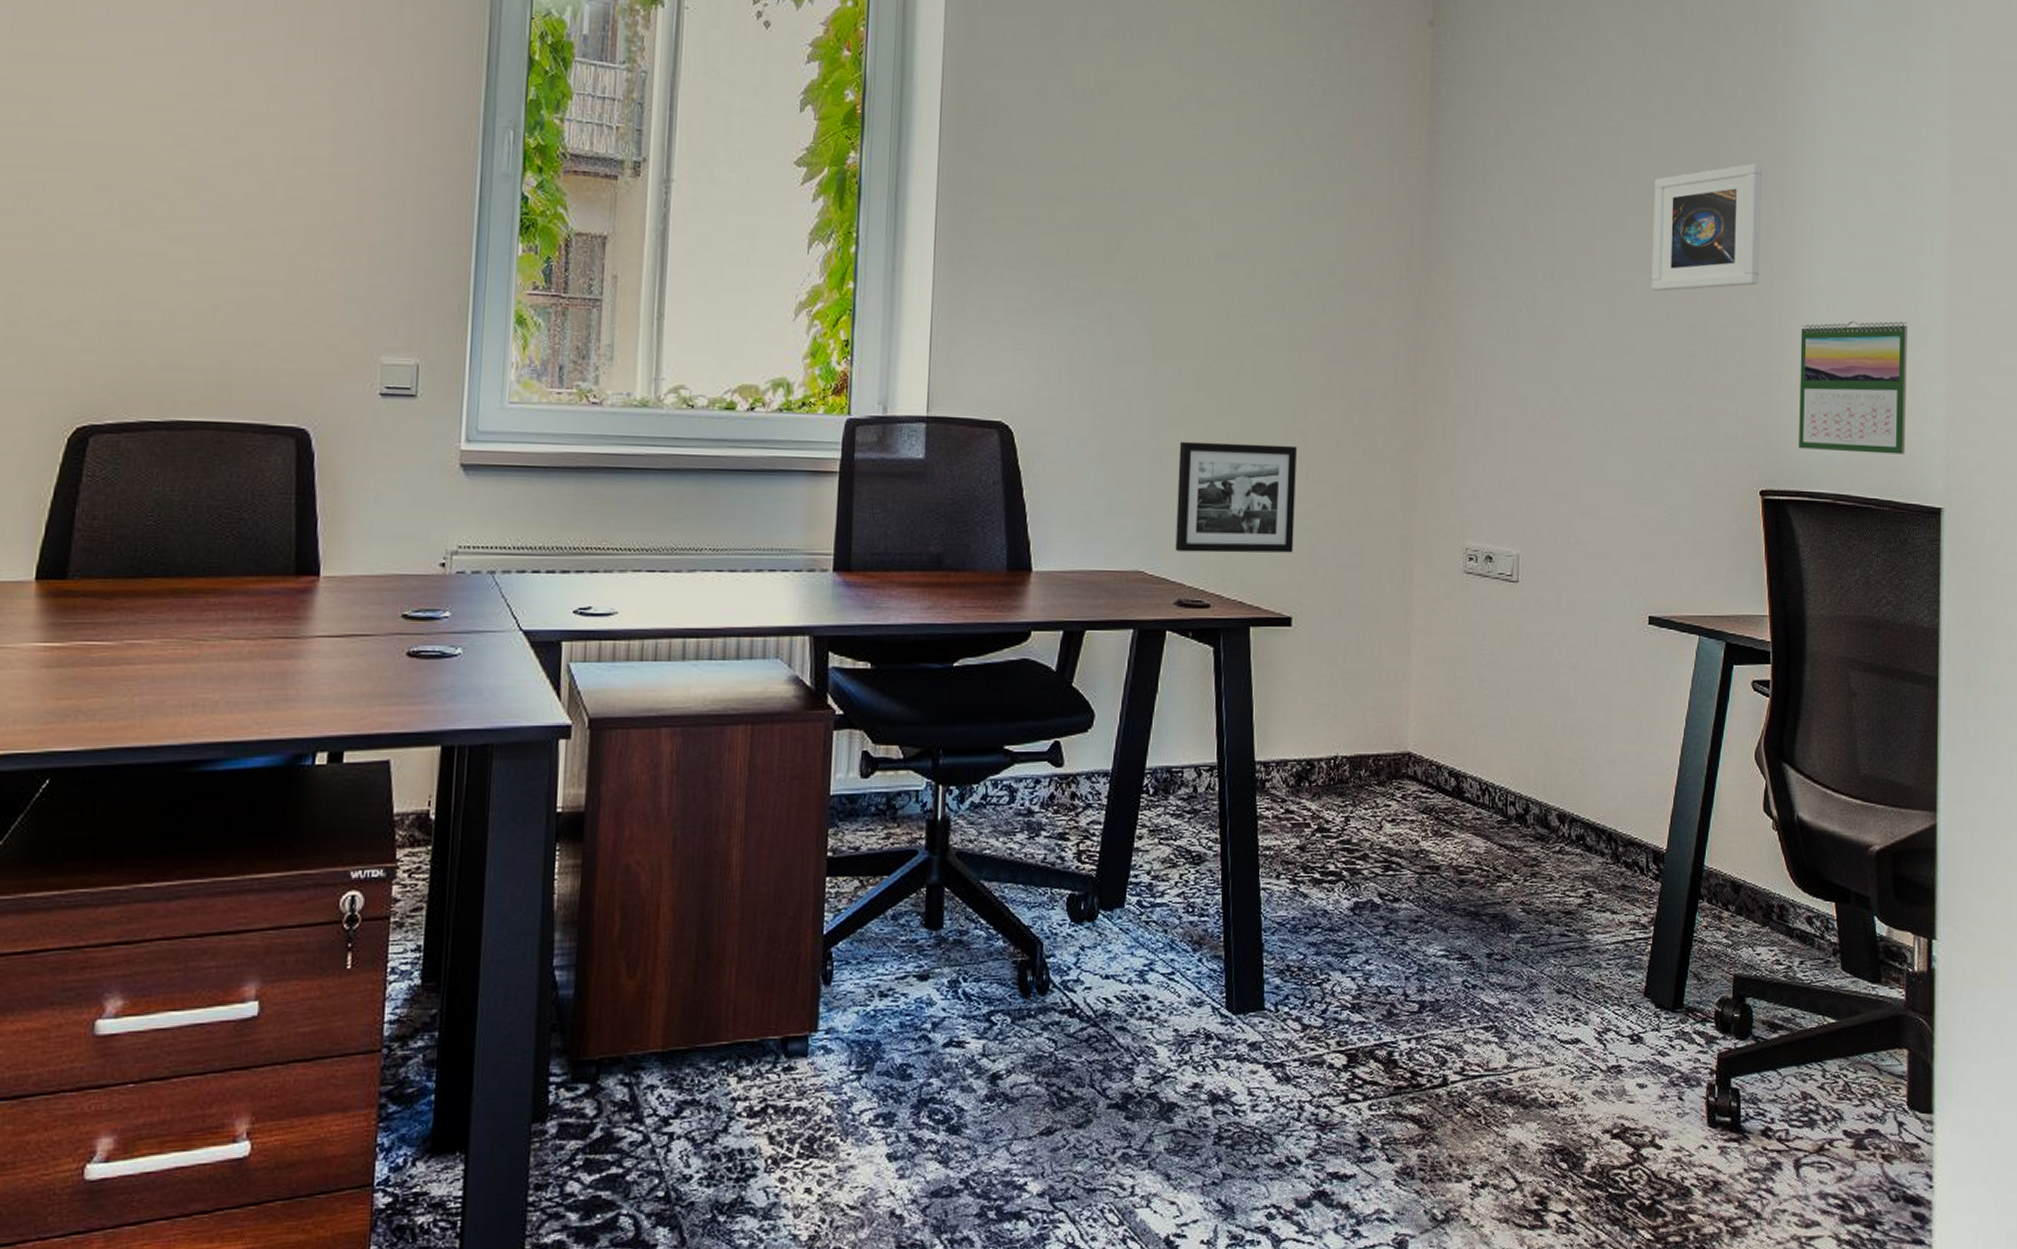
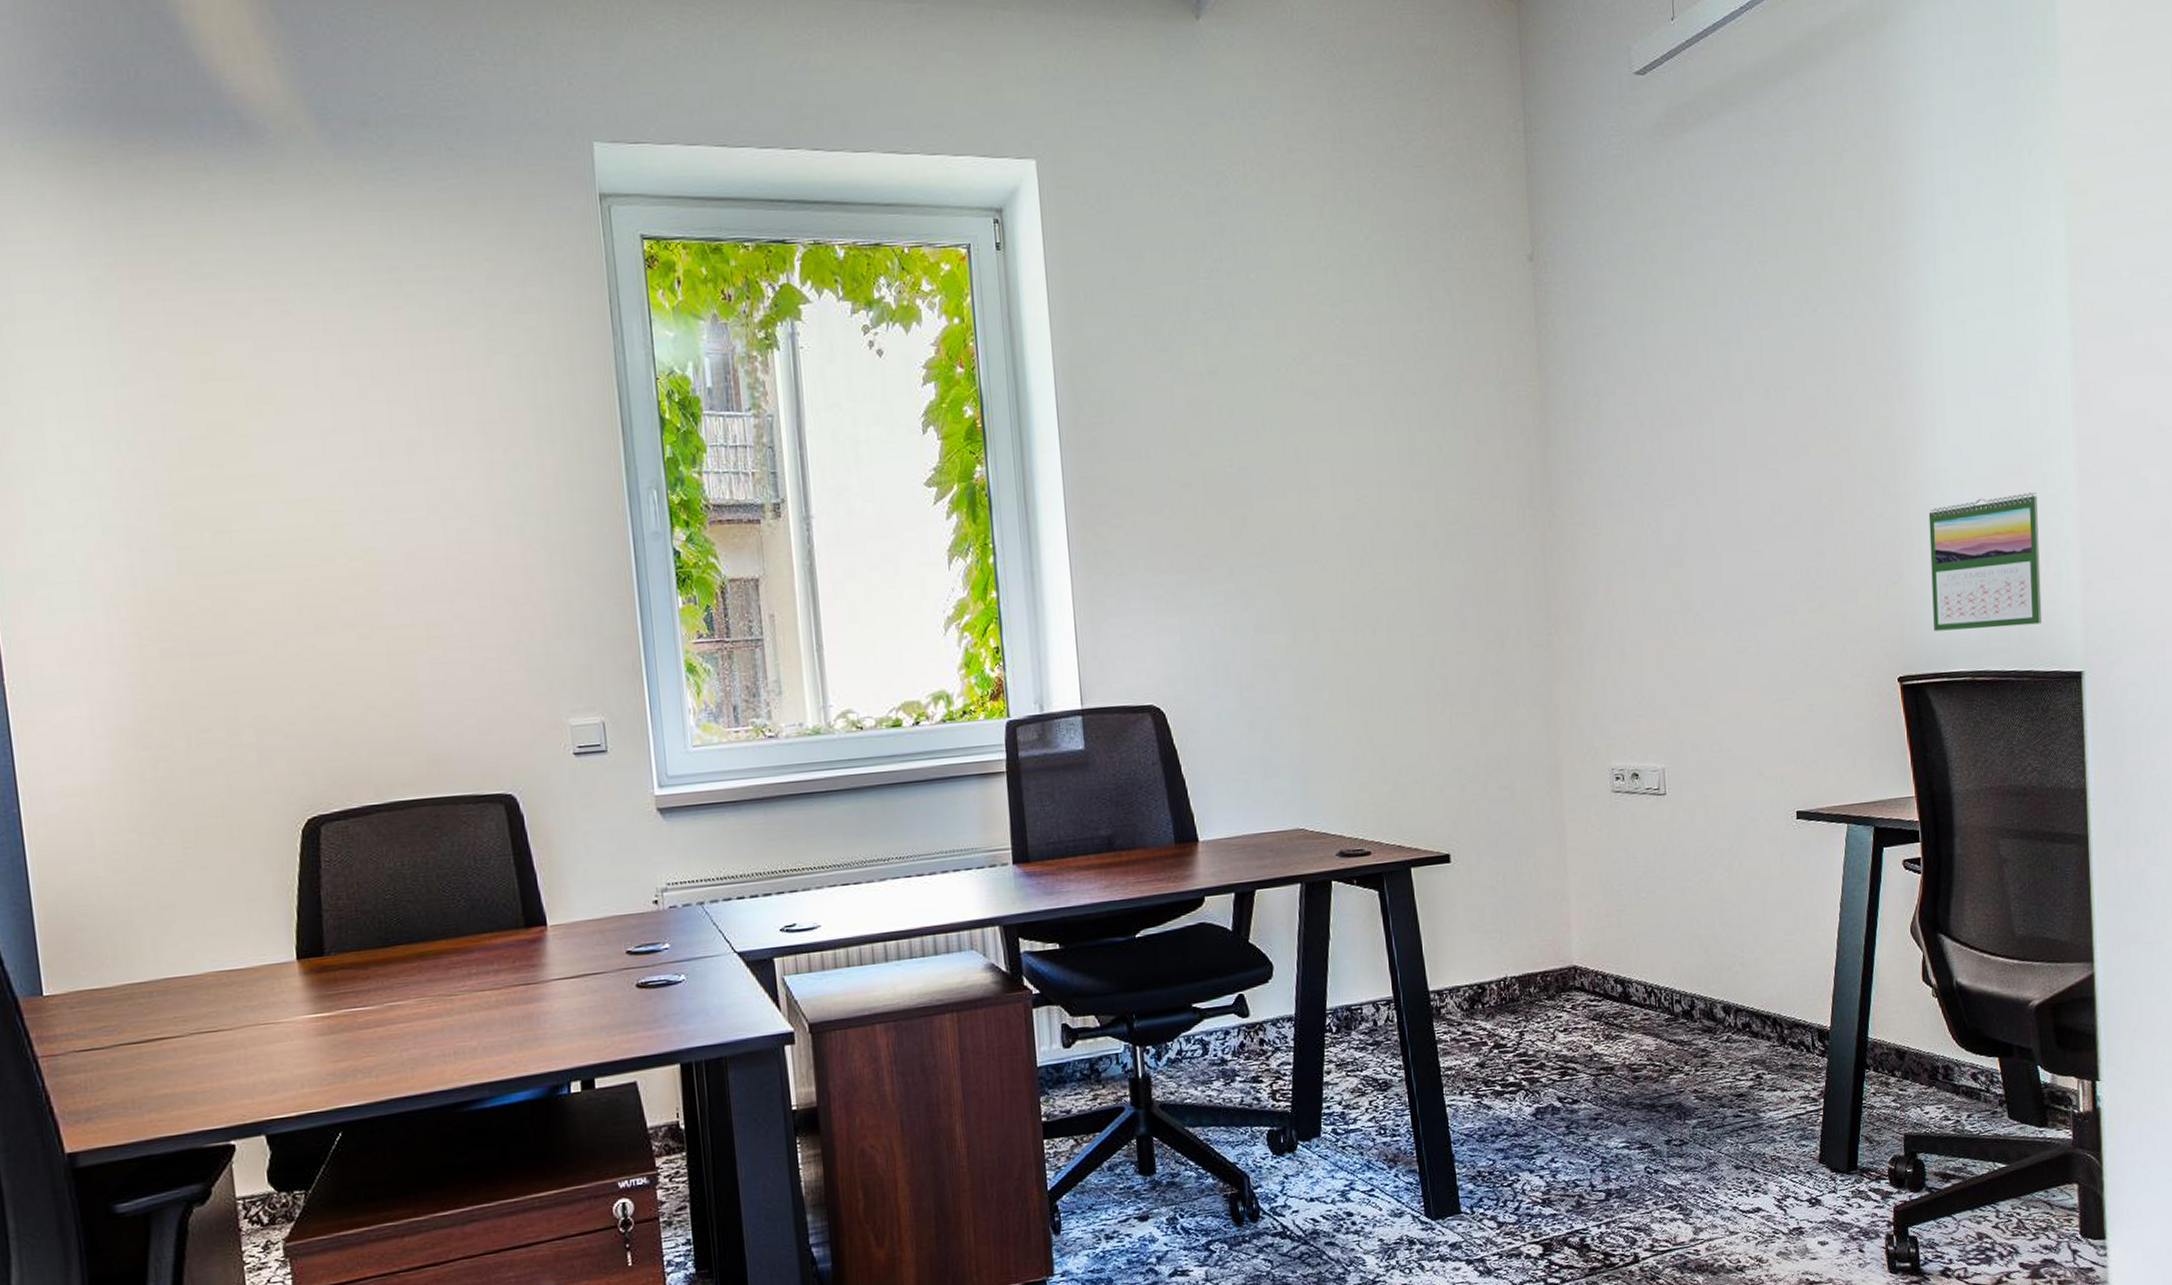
picture frame: present [1175,441,1297,553] -> none [1325,692,1445,806]
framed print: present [1651,163,1762,291] -> none [1769,353,1883,495]

